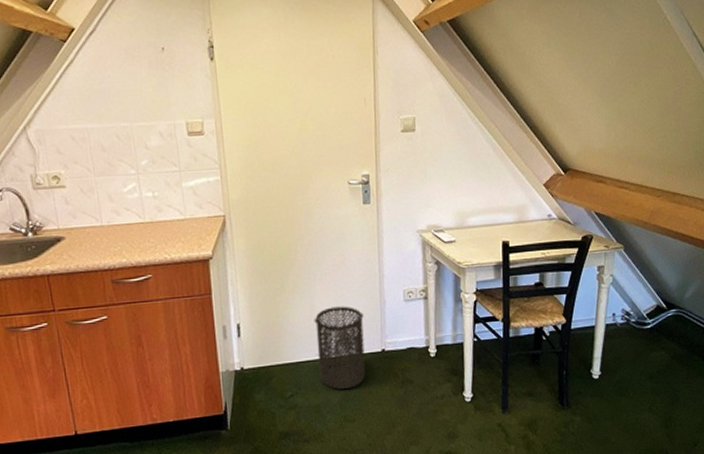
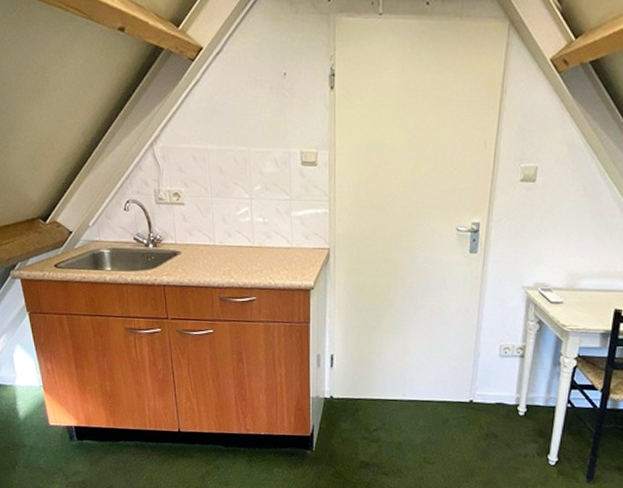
trash can: present [314,306,366,389] -> none [404,351,456,432]

